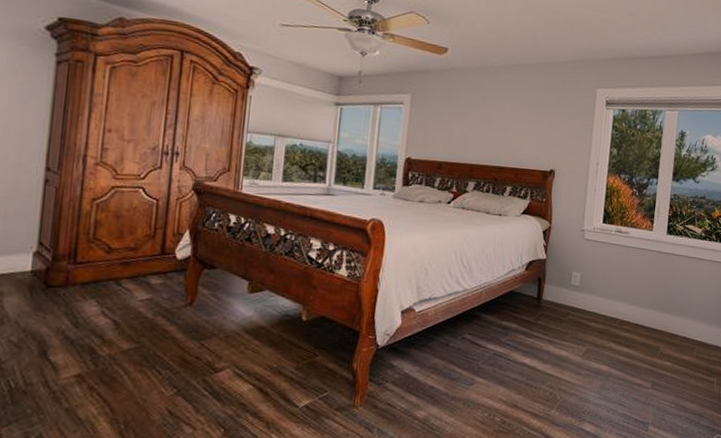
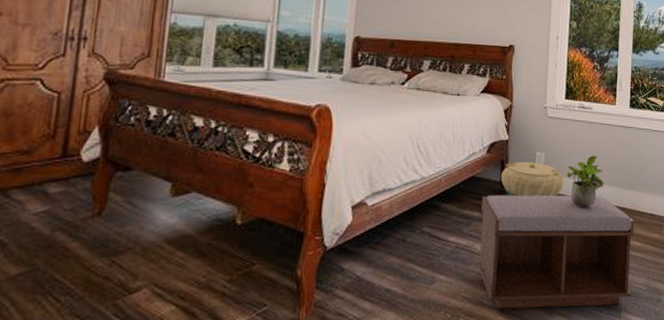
bench: none [514,309,666,419] -> present [478,195,635,309]
basket: none [537,280,598,314] -> present [500,162,564,196]
potted plant: none [601,278,638,325] -> present [566,155,605,206]

